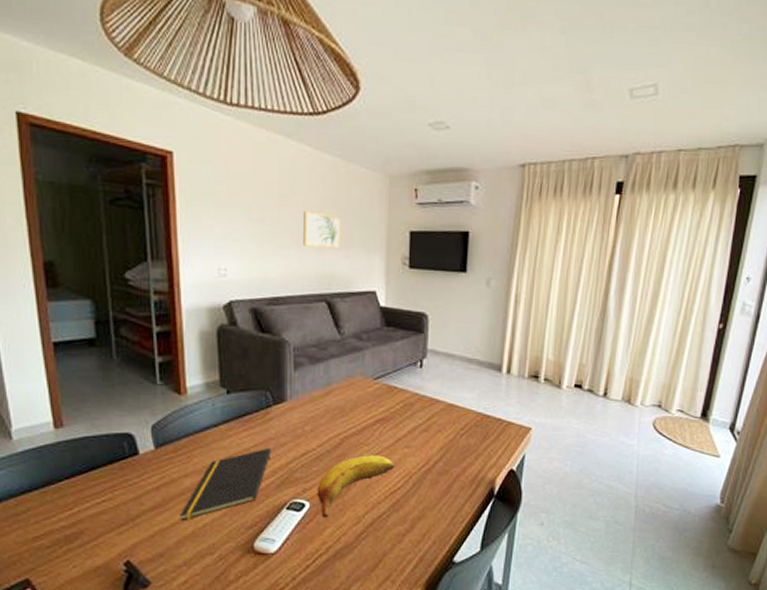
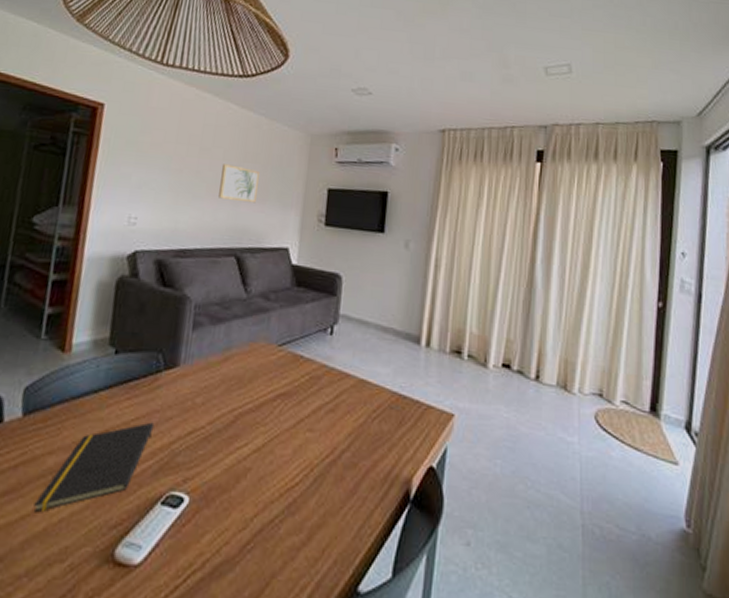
fruit: present [317,455,395,518] -> none [199,438,294,520]

